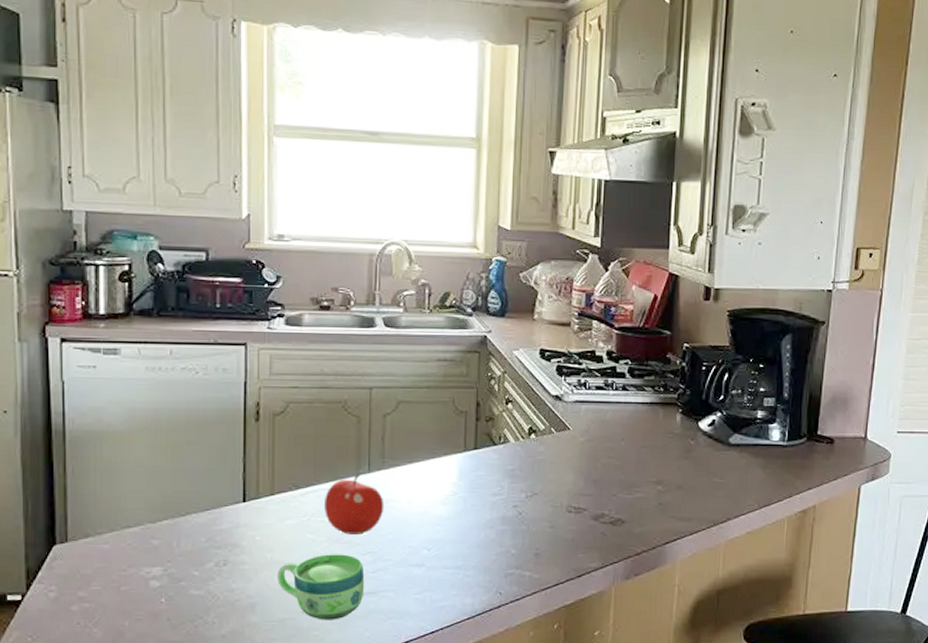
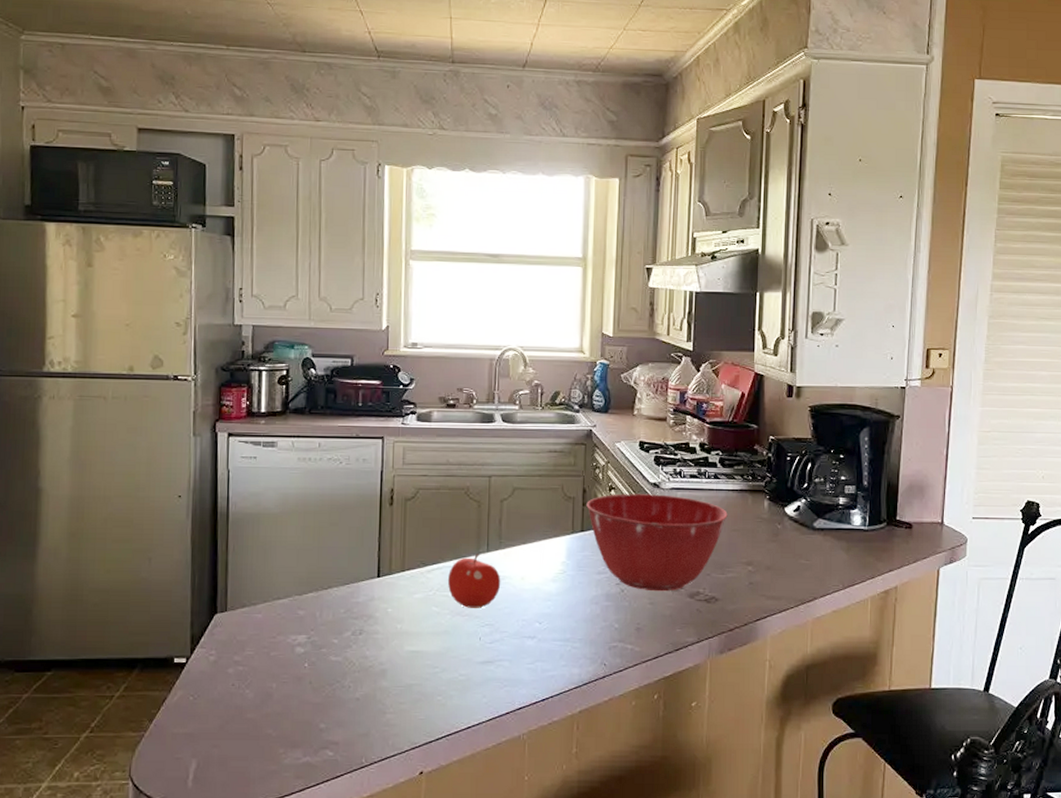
cup: present [277,554,365,620] -> none [406,626,483,687]
mixing bowl: none [480,407,636,514] -> present [586,494,728,592]

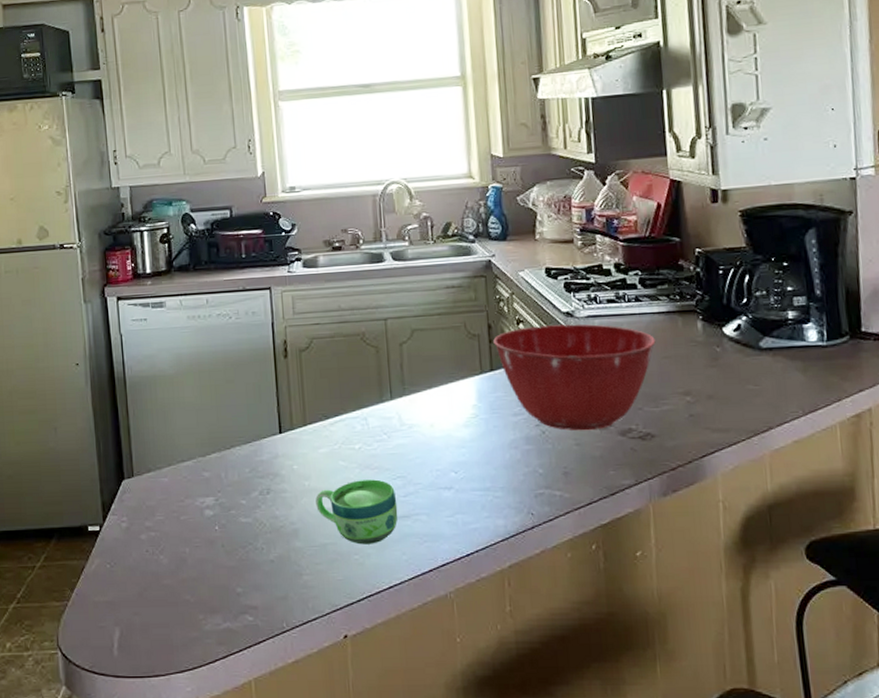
cup: none [406,626,483,687] -> present [316,479,398,545]
fruit: present [448,553,501,608] -> none [352,401,409,460]

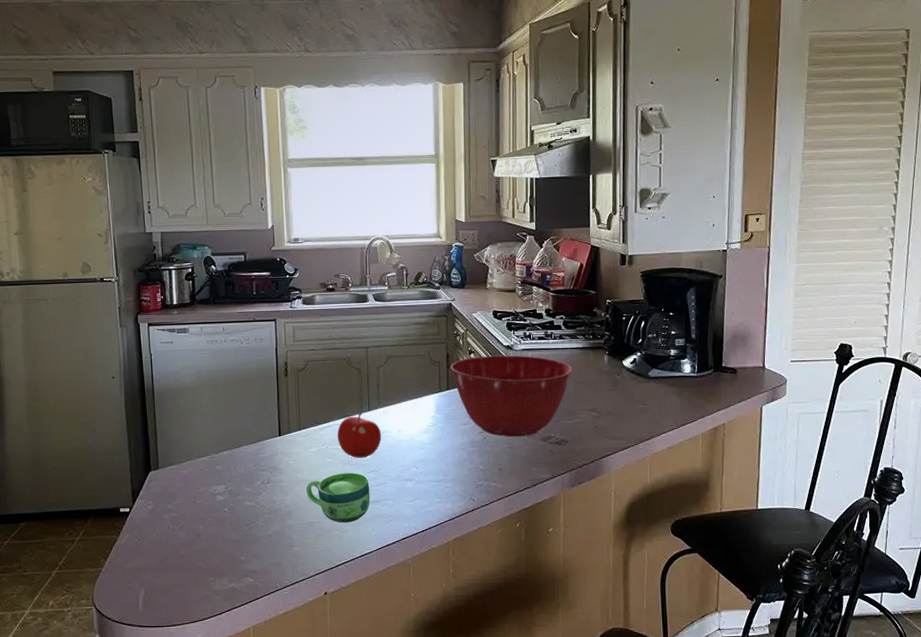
fruit: none [352,401,409,460] -> present [337,412,382,458]

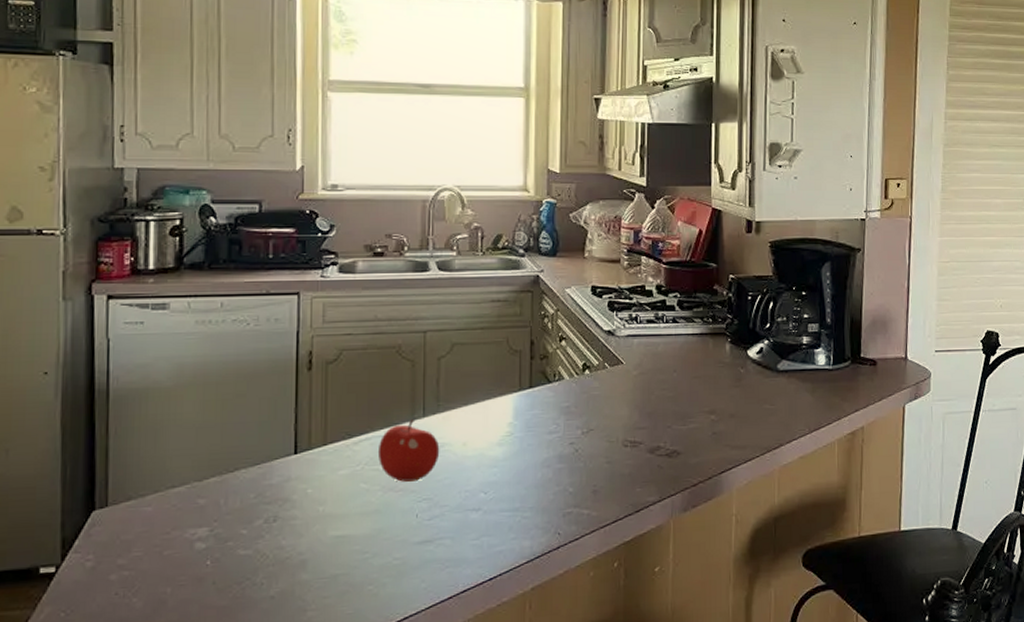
cup: present [306,473,370,523] -> none [330,502,421,574]
mixing bowl: present [450,355,573,437] -> none [535,342,688,449]

